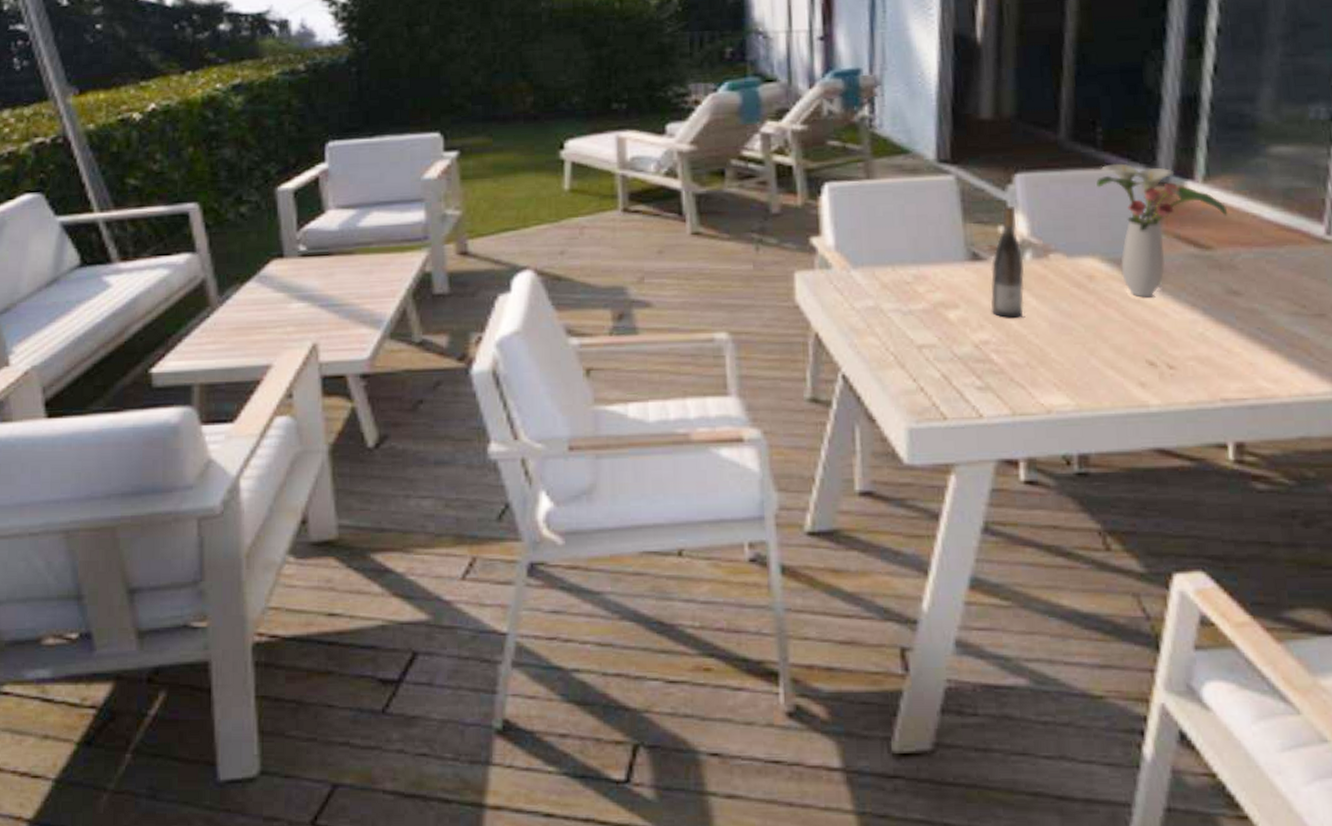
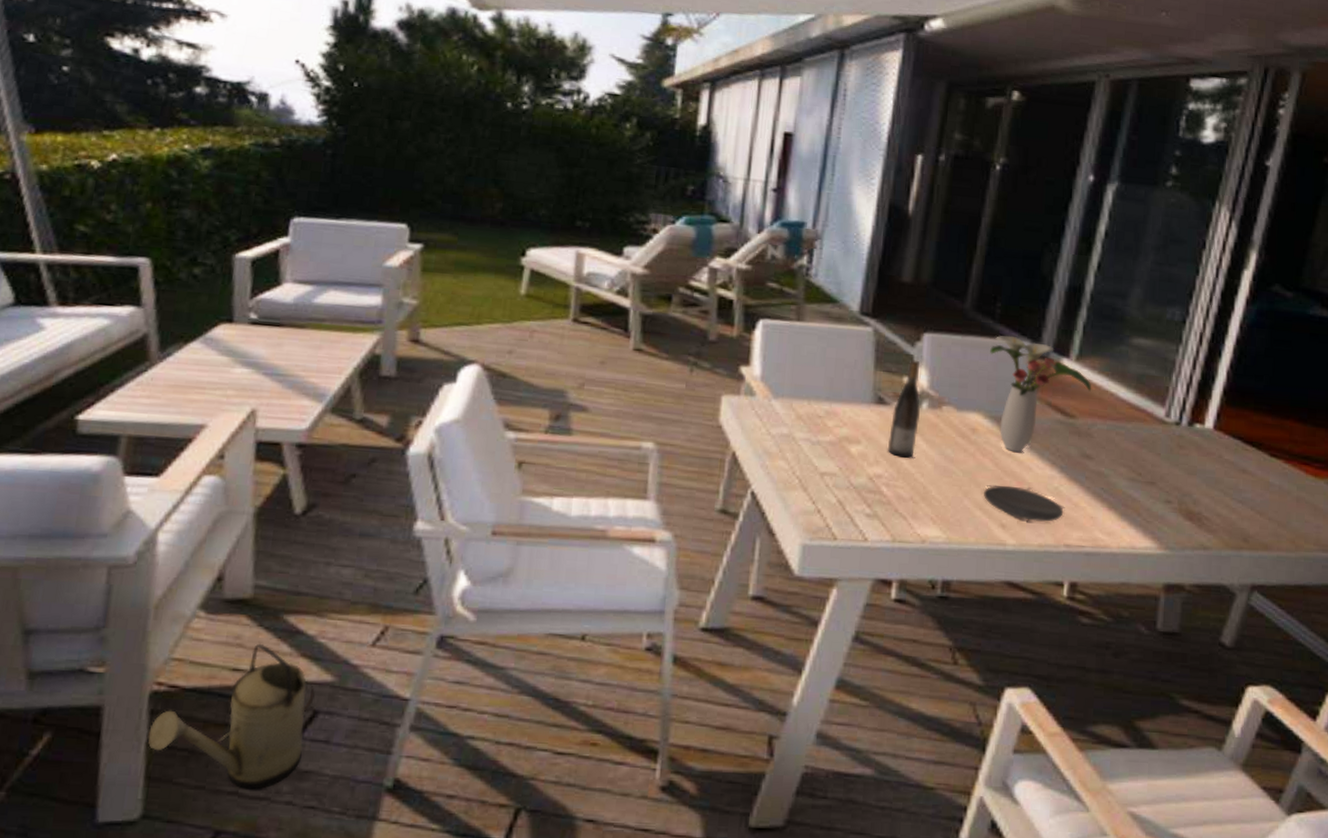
watering can: none [256,585,411,739] -> present [147,643,315,790]
plate: none [1113,337,1215,375] -> present [984,485,1064,522]

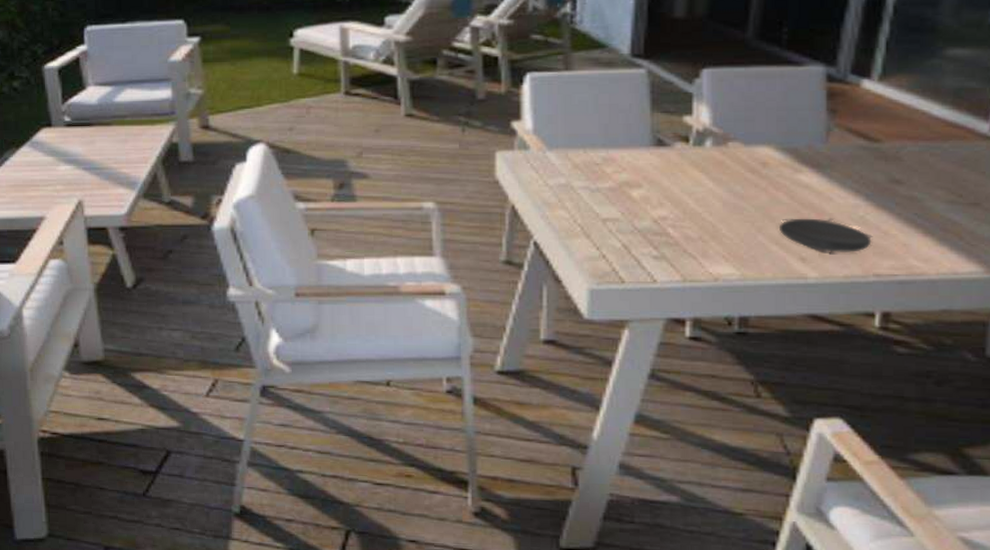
watering can: present [147,643,315,790] -> none [42,397,166,515]
wine bottle: present [887,359,921,458] -> none [670,97,704,198]
flower arrangement: present [990,335,1092,453] -> none [778,61,899,184]

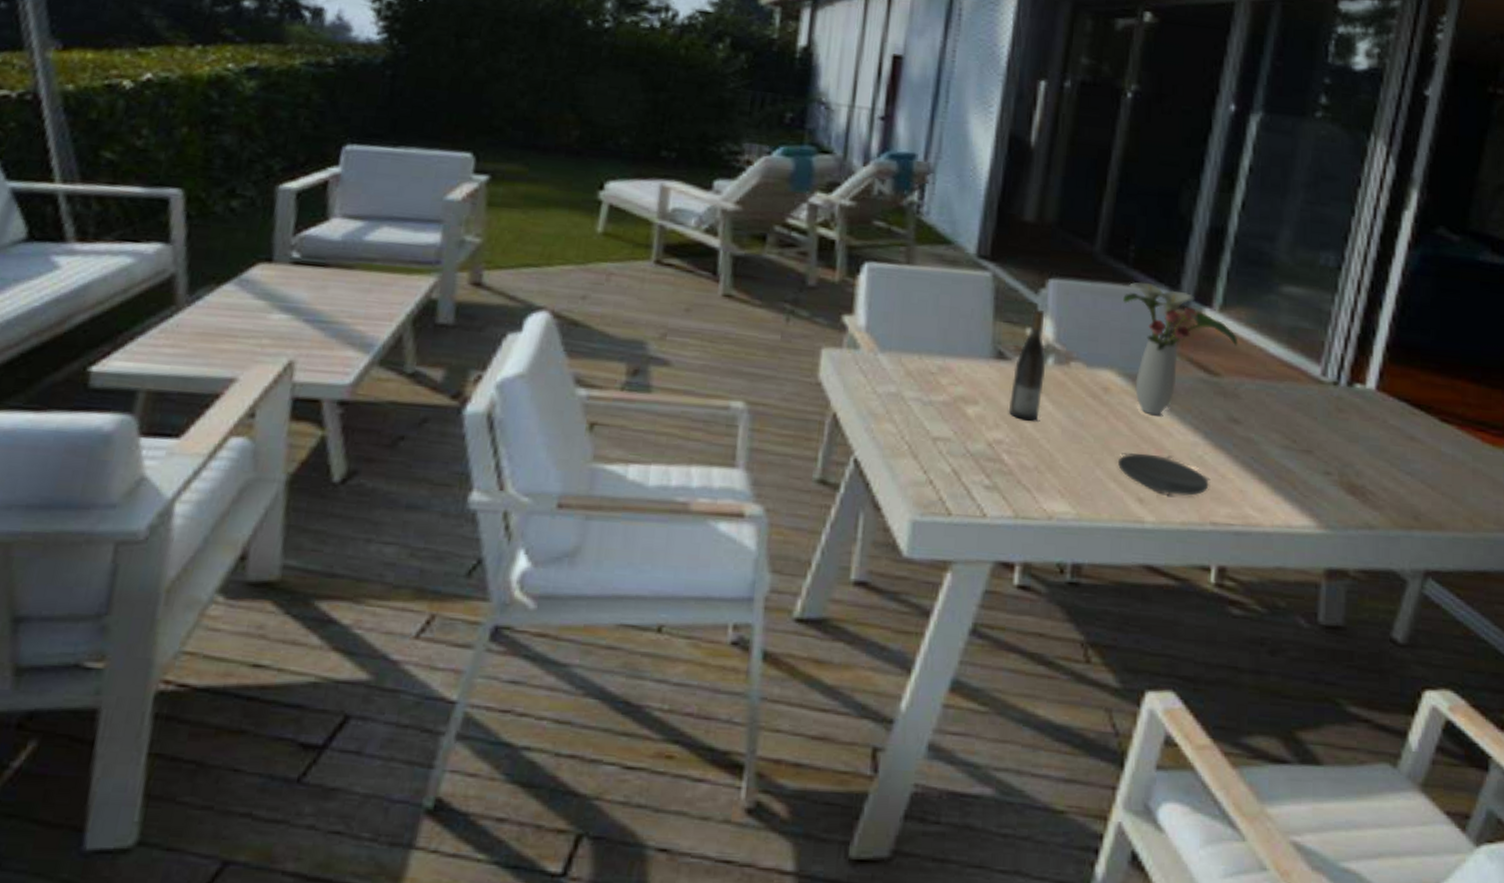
wine bottle: none [670,97,704,198] -> present [1008,309,1046,421]
flower arrangement: none [778,61,899,184] -> present [1123,282,1238,416]

